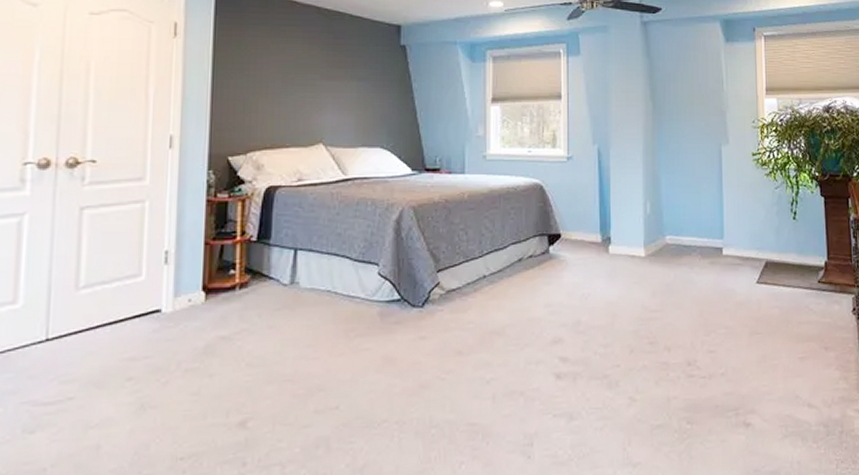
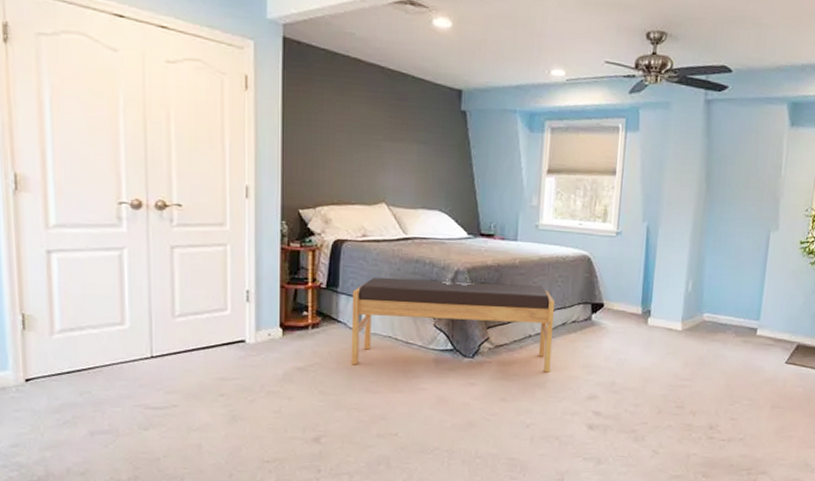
bench: none [284,220,509,328] -> present [350,277,555,373]

